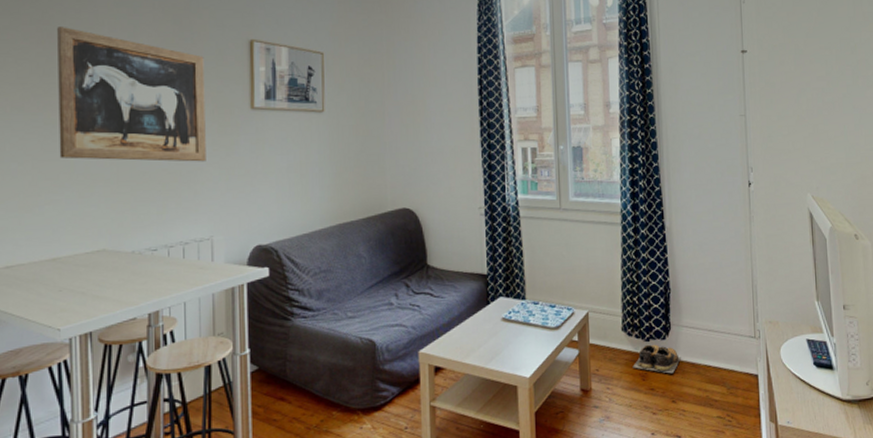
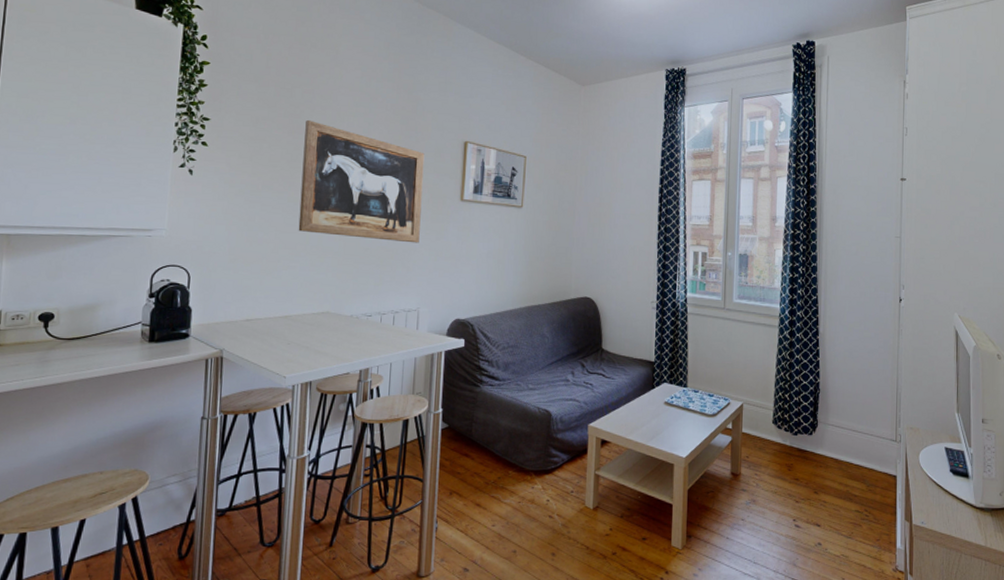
shoes: present [632,344,681,374] -> none [780,438,825,467]

